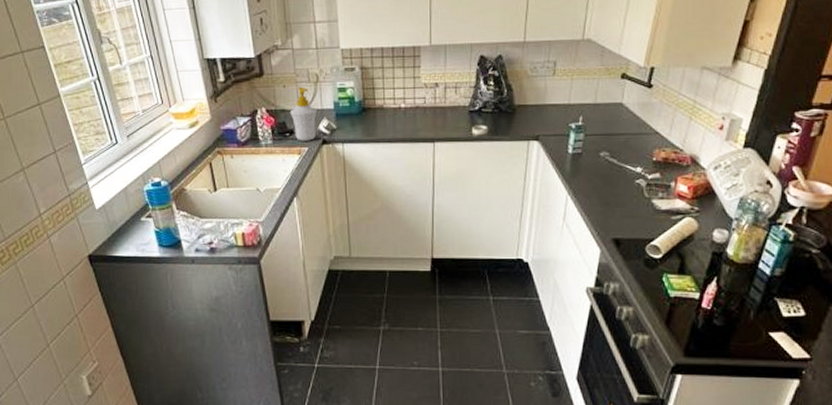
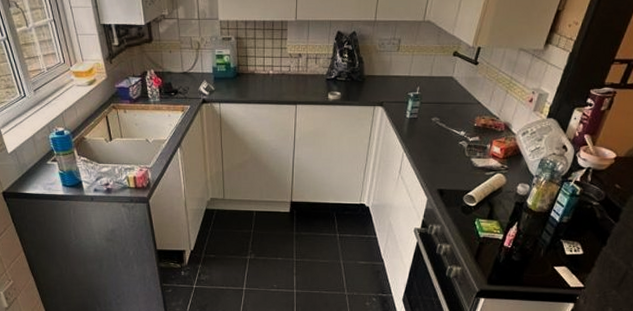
soap bottle: present [290,86,317,141] -> none [175,52,198,100]

